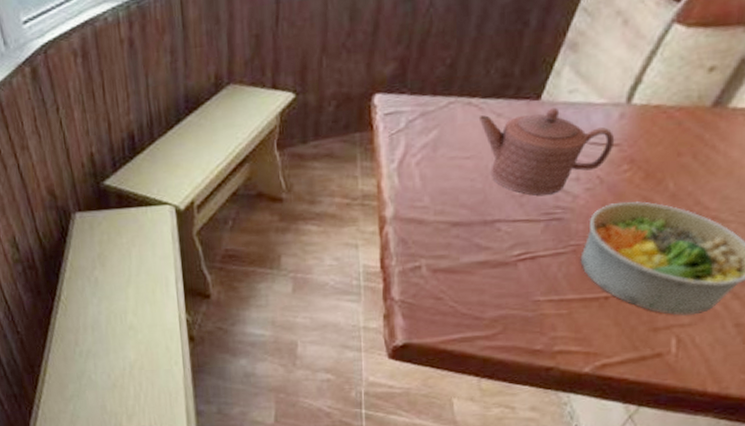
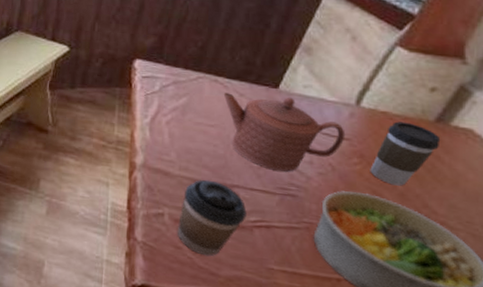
coffee cup: none [436,219,510,302] -> present [177,179,247,256]
coffee cup: none [640,113,717,187] -> present [370,121,441,186]

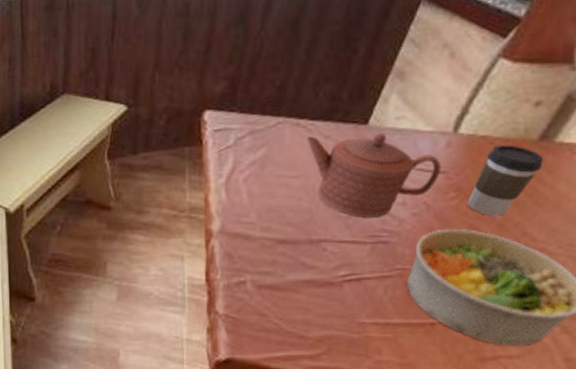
coffee cup: present [177,179,247,256] -> none [261,238,336,320]

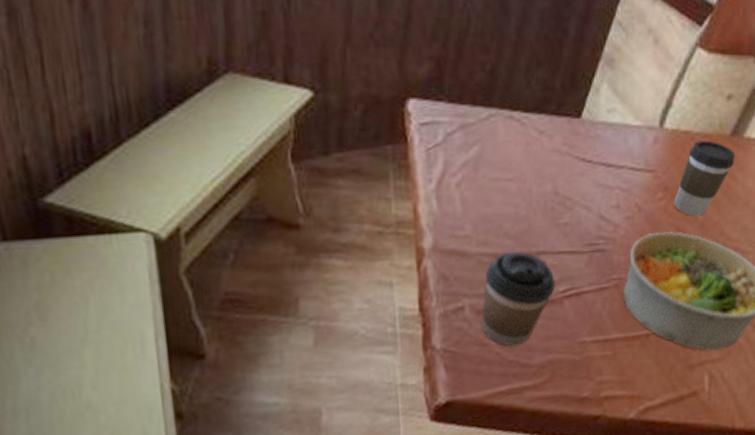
coffee cup: none [261,238,336,320] -> present [481,251,556,347]
teapot: present [306,132,442,218] -> none [520,127,650,224]

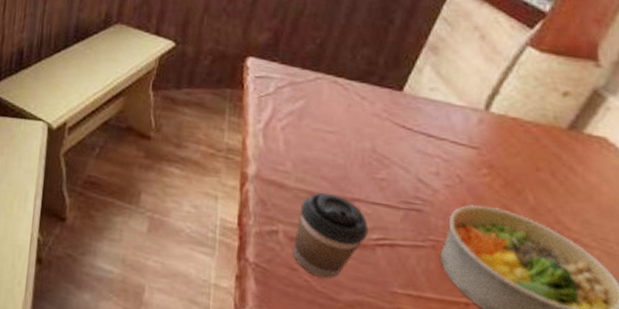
coffee cup: present [673,140,736,217] -> none [500,128,574,200]

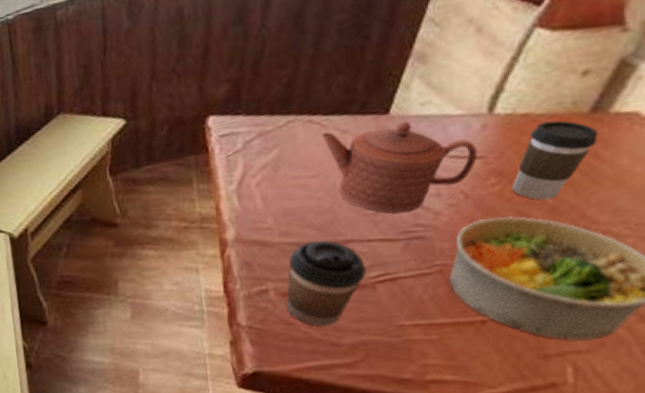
teapot: none [343,95,474,184] -> present [321,121,478,214]
coffee cup: none [500,128,574,200] -> present [511,120,599,200]

